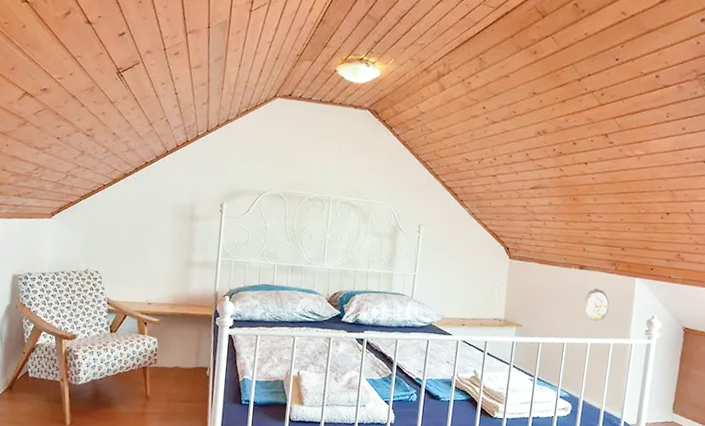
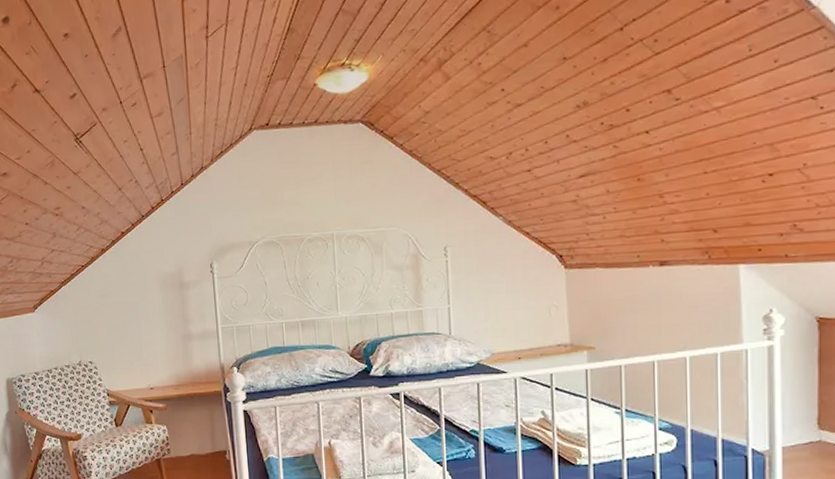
decorative plate: present [584,289,609,322] -> none [672,287,708,329]

